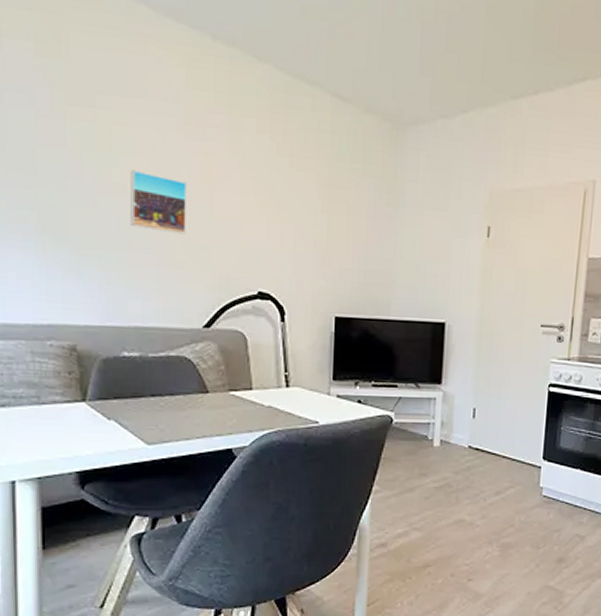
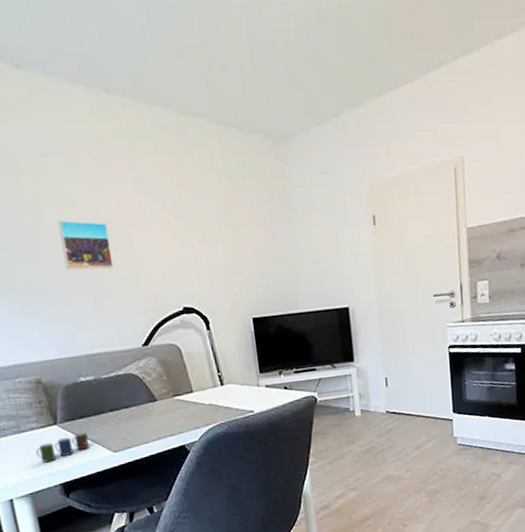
cup: none [55,416,119,444] -> present [36,433,89,463]

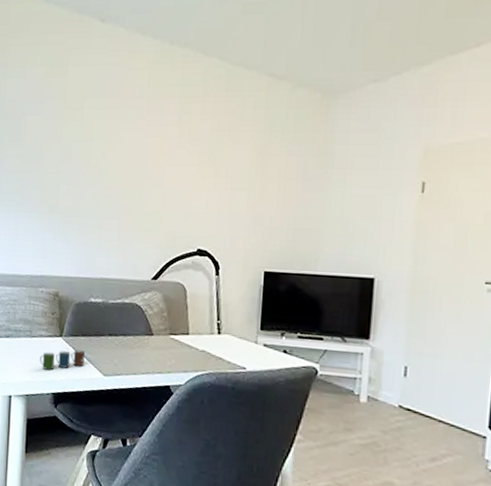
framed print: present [58,220,114,270] -> none [102,154,145,203]

